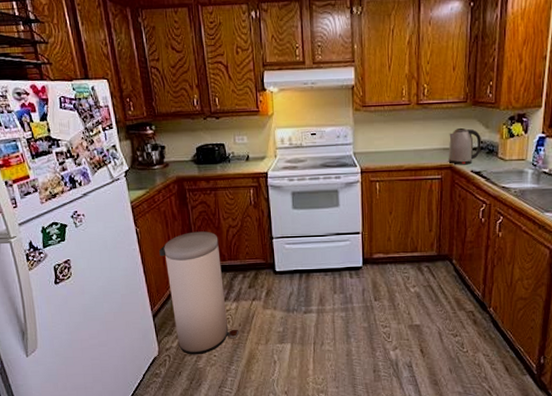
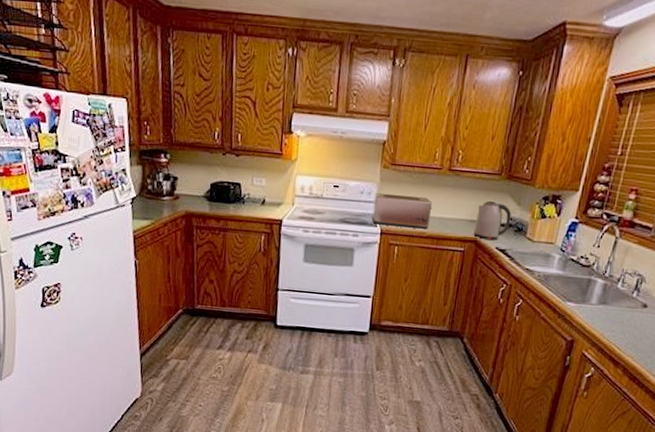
pedal bin: present [159,231,239,355] -> none [156,271,230,402]
toaster: none [350,132,406,165] -> present [371,192,433,229]

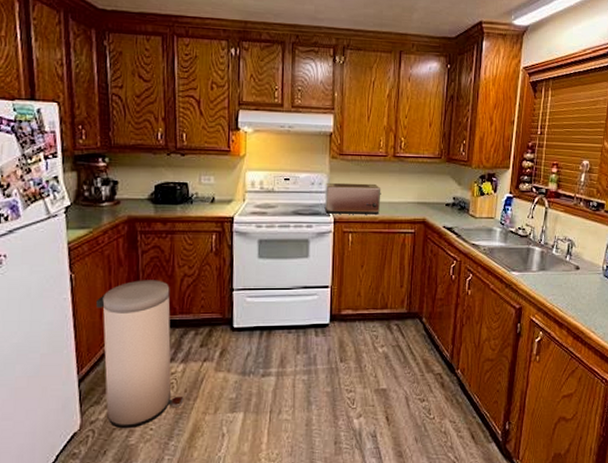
pedal bin: none [156,271,230,402] -> present [96,280,184,429]
kettle: present [473,200,512,241] -> none [422,182,454,220]

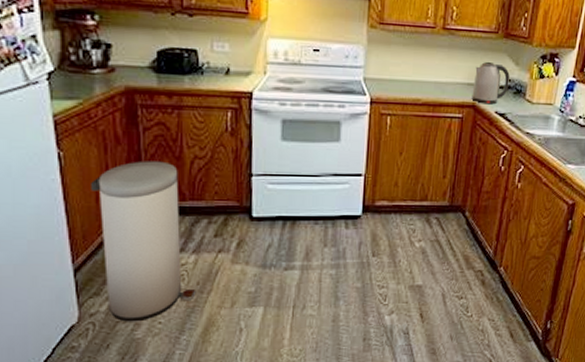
toaster: present [324,182,381,214] -> none [359,56,427,95]
kettle: none [422,182,454,220] -> present [471,61,510,105]

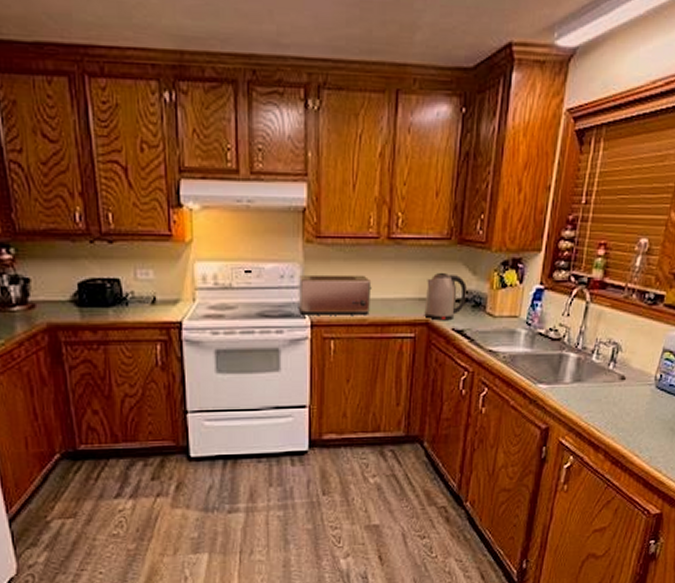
pedal bin: present [91,161,196,322] -> none [19,401,136,573]
toaster: none [359,56,427,95] -> present [298,274,372,315]

